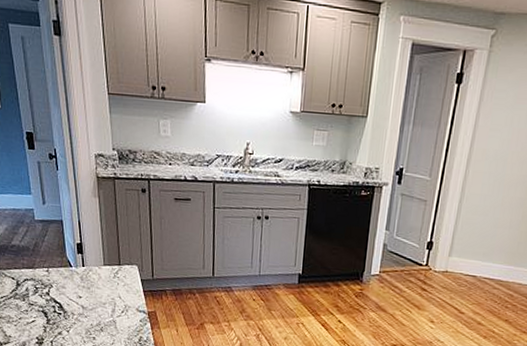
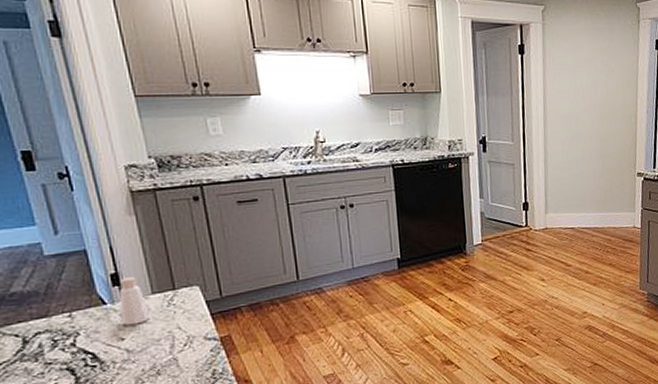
pepper shaker: none [81,248,102,288] -> present [119,277,151,326]

